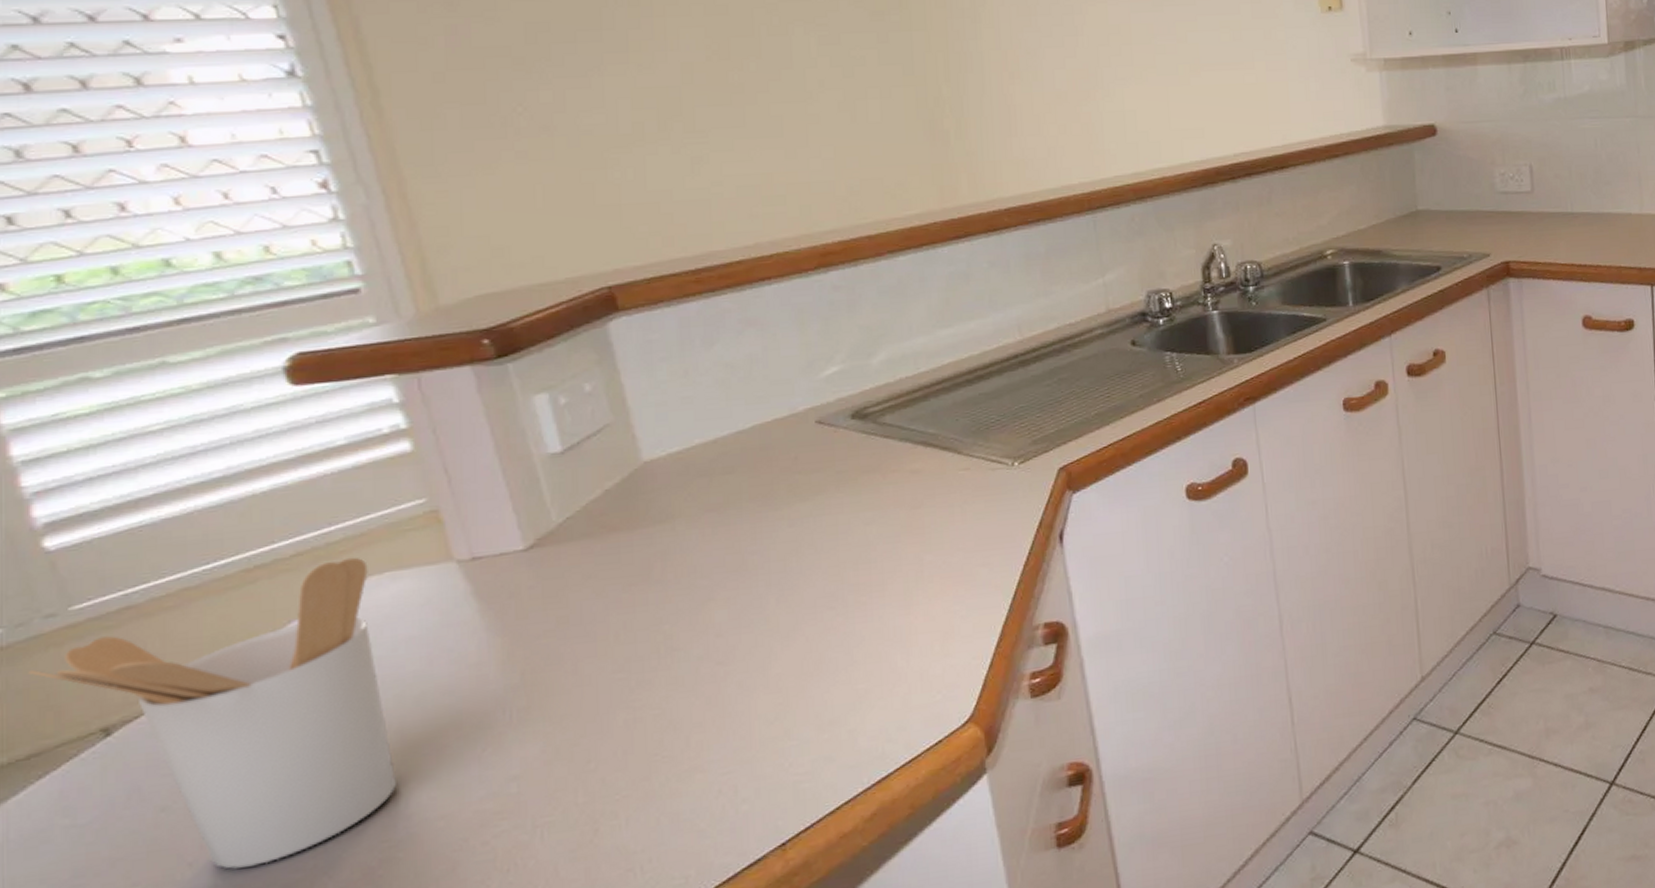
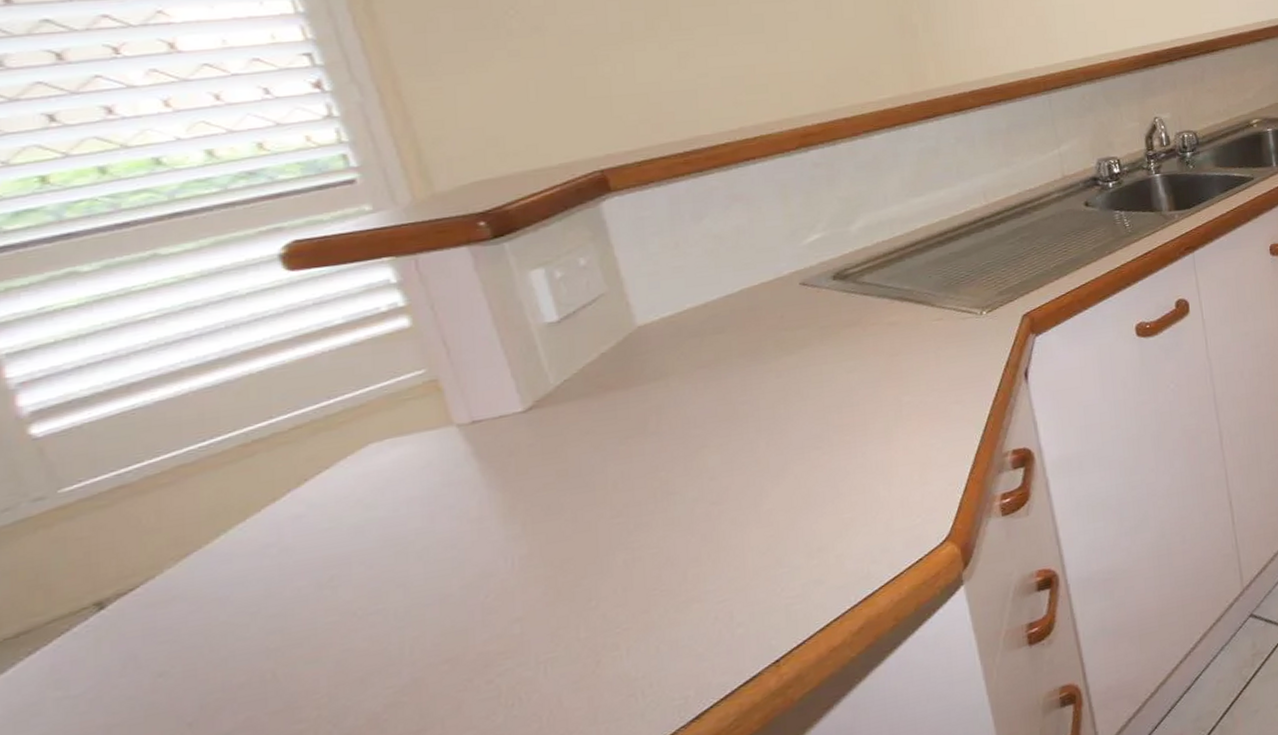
utensil holder: present [28,557,396,869] -> none [16,427,400,726]

